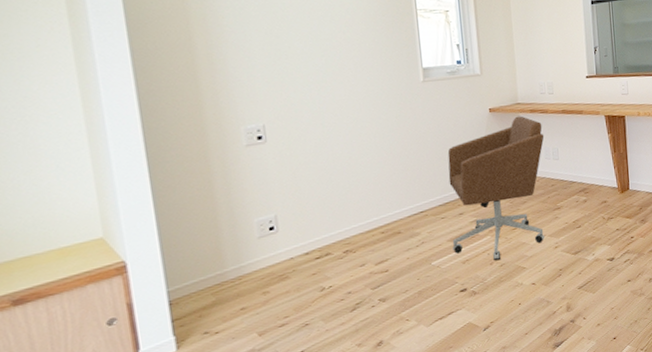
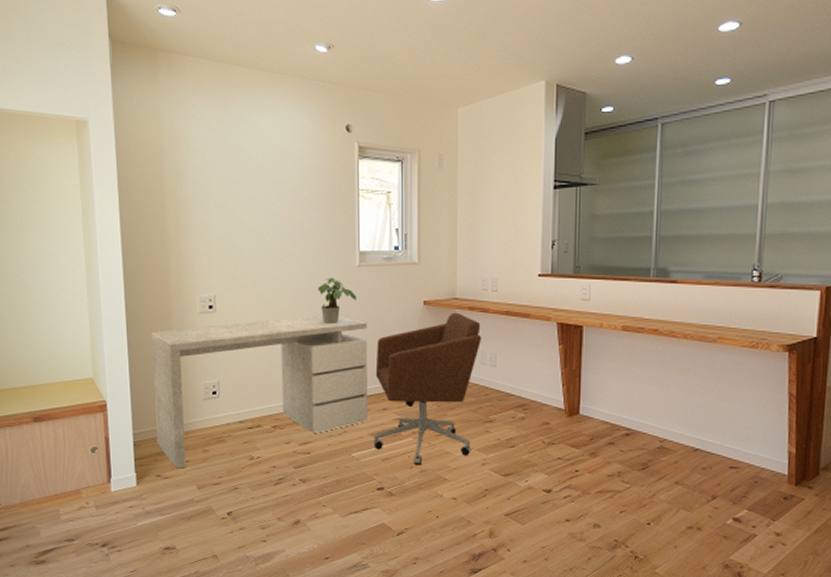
desk: none [184,131,445,320] -> present [151,315,368,469]
potted plant: none [382,95,423,140] -> present [318,278,356,323]

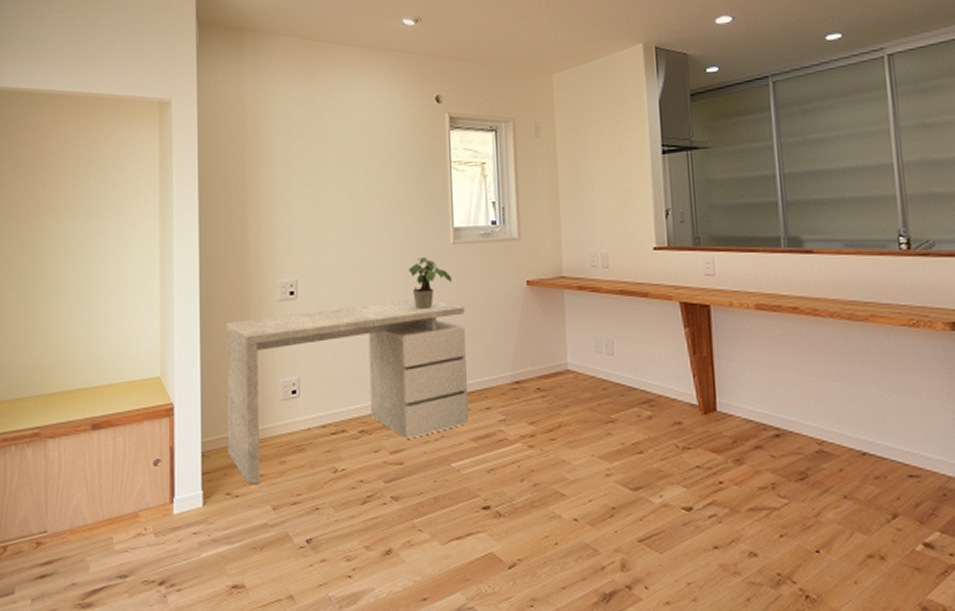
office chair: present [373,312,482,466] -> none [475,293,596,478]

